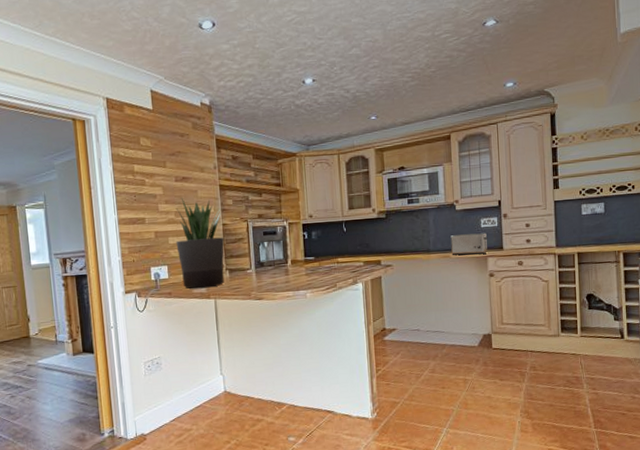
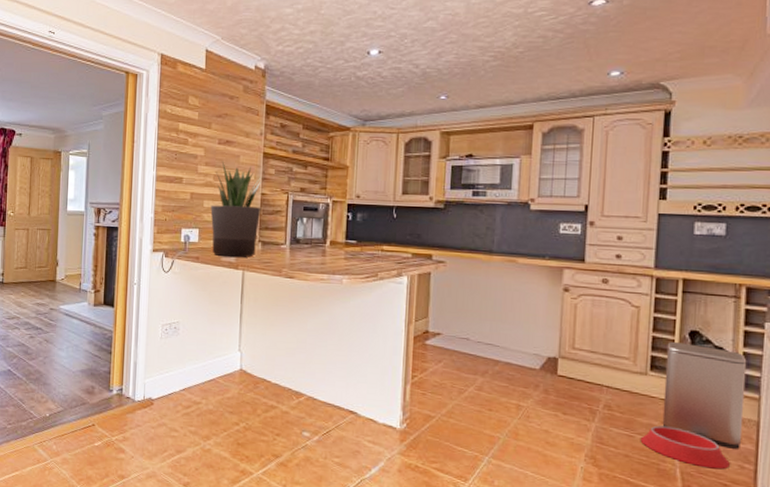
toaster: present [450,233,488,256] -> none [519,237,567,265]
pet bowl: none [559,375,625,404] -> present [640,425,730,470]
pedal bin: none [571,305,632,385] -> present [662,342,747,449]

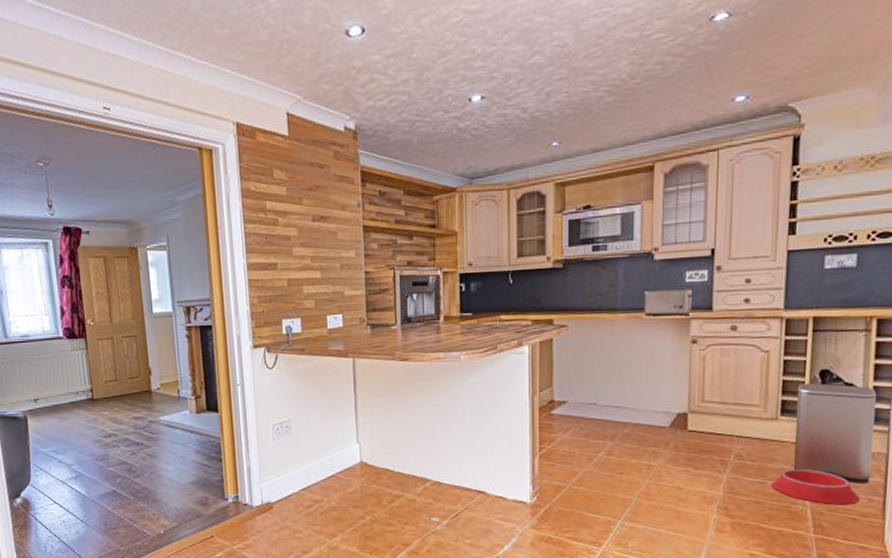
planter: present [210,161,262,258] -> none [311,240,367,345]
toaster: none [519,237,567,265] -> present [644,289,693,317]

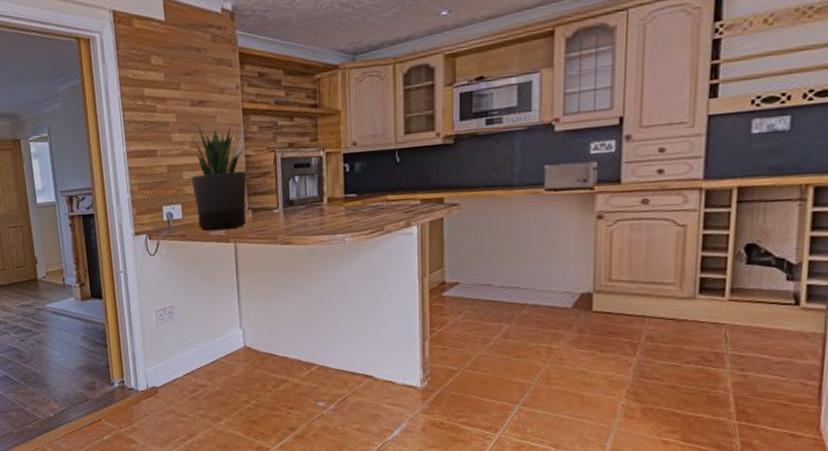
planter: none [311,240,367,345] -> present [191,124,248,230]
pet bowl: present [771,469,859,505] -> none [688,351,791,390]
pedal bin: present [793,383,877,483] -> none [713,258,813,366]

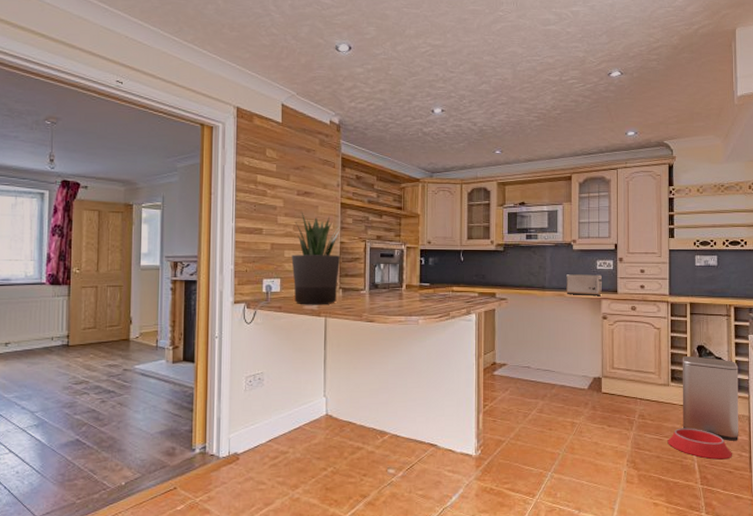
pet bowl: none [688,351,791,390] -> present [667,428,732,460]
pedal bin: none [713,258,813,366] -> present [682,356,739,441]

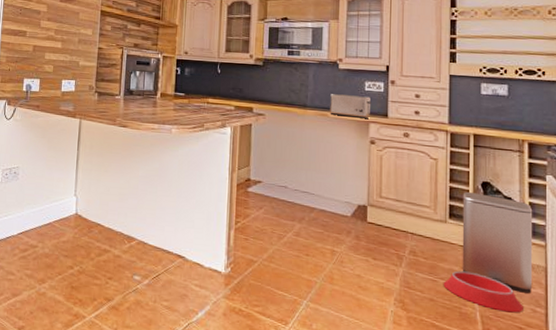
planter: present [291,211,341,304] -> none [51,17,99,107]

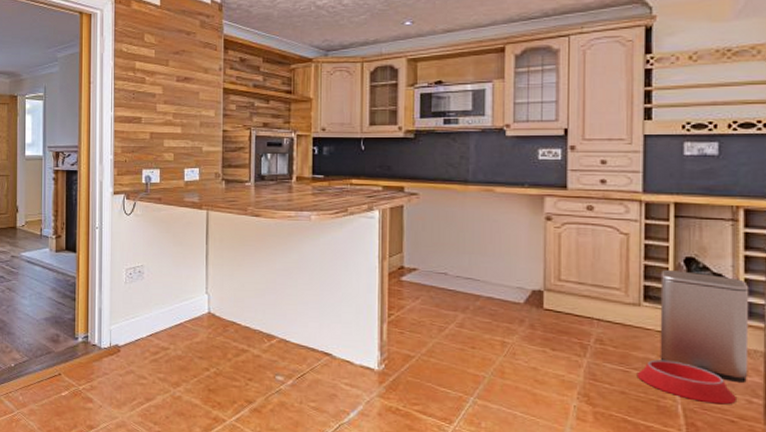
toaster: present [330,93,372,120] -> none [496,164,547,193]

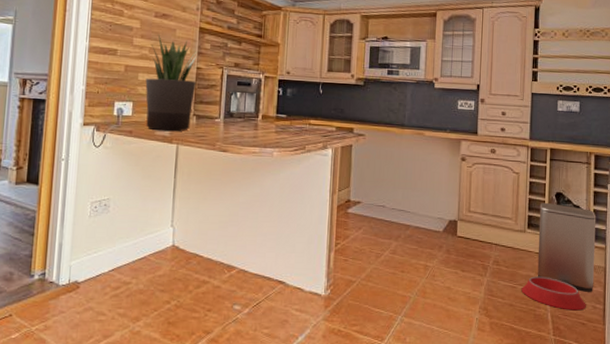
planter: none [171,98,224,197] -> present [145,34,197,131]

